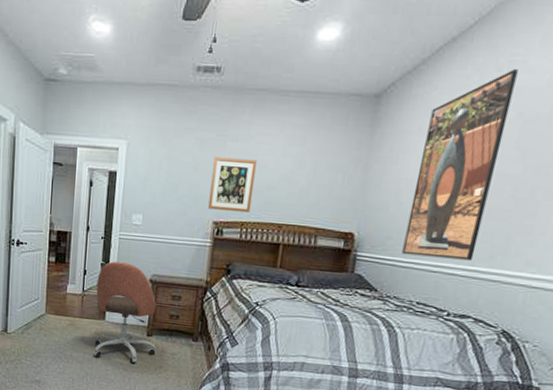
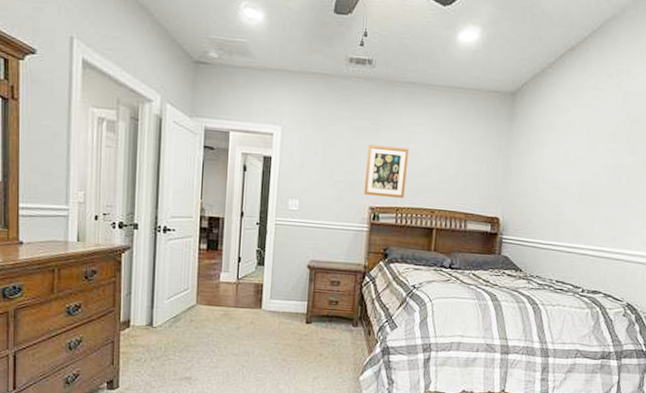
office chair: present [94,261,158,364] -> none [250,248,317,353]
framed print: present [401,69,518,261] -> none [541,76,625,242]

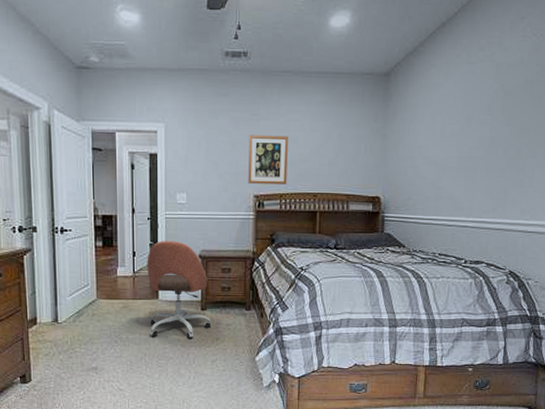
office chair: none [250,248,317,353] -> present [147,241,211,339]

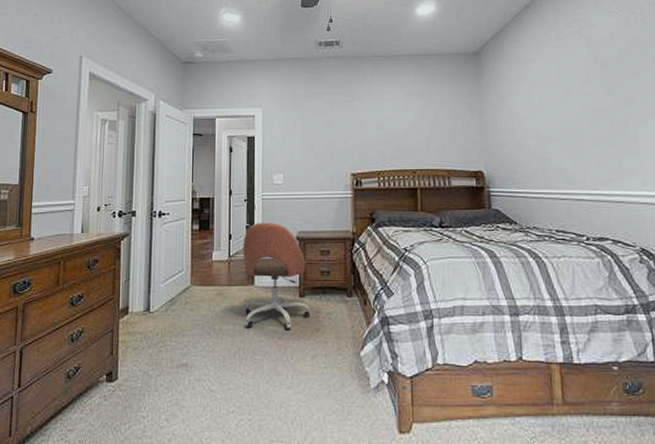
wall art: present [248,135,288,184] -> none [344,114,384,162]

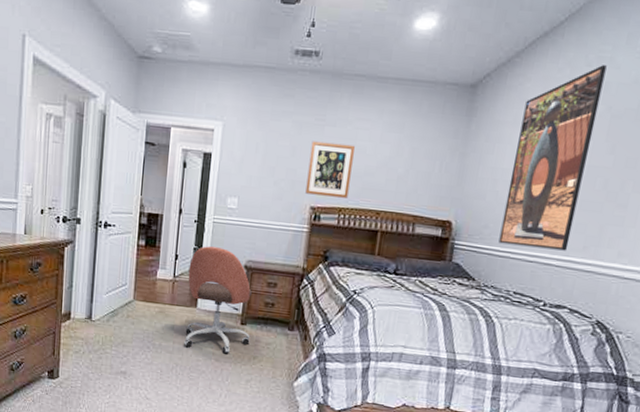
wall art: none [344,114,384,162] -> present [305,141,355,198]
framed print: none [524,25,595,186] -> present [498,65,607,251]

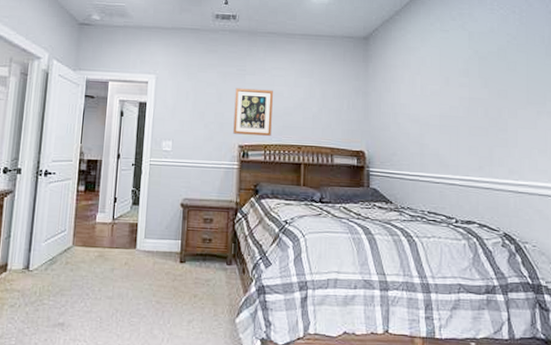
office chair: present [184,246,253,354] -> none [124,187,190,295]
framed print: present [498,65,607,251] -> none [407,19,467,171]

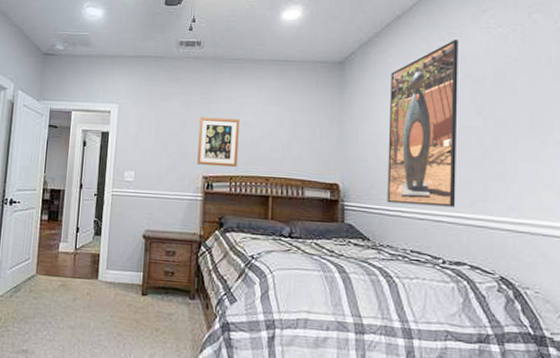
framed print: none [407,19,467,171] -> present [387,40,458,207]

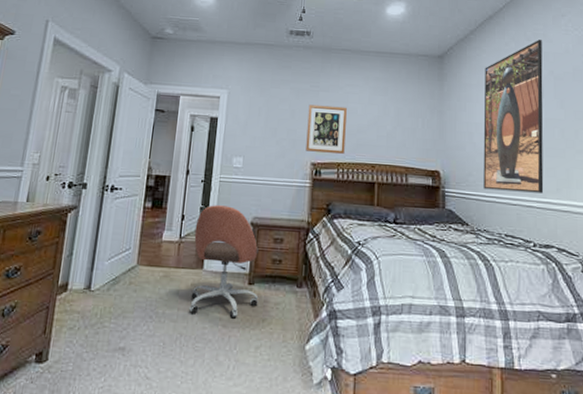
office chair: none [86,218,152,327] -> present [189,205,260,319]

